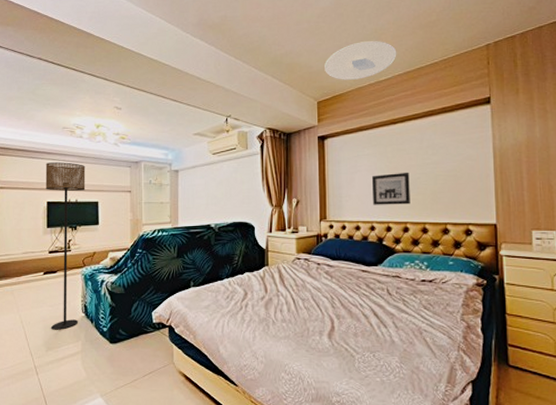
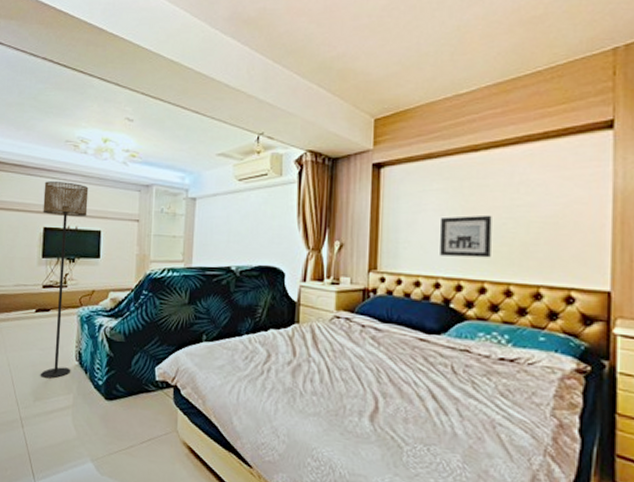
ceiling light: present [324,41,397,80] -> none [387,41,486,92]

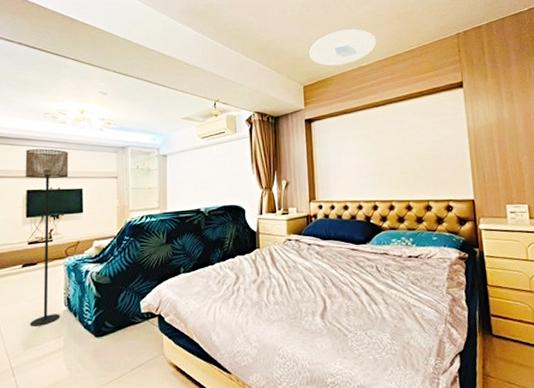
ceiling light: none [387,41,486,92] -> present [309,29,377,66]
wall art: present [440,215,492,258] -> none [358,152,395,185]

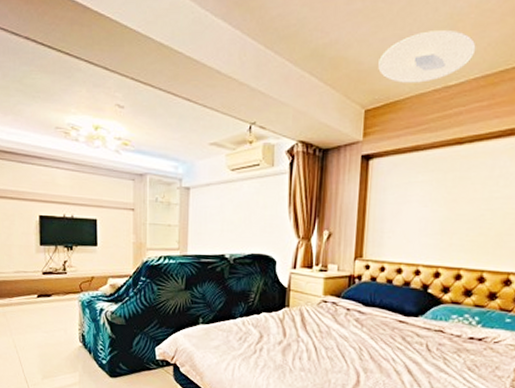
floor lamp: present [25,149,69,327] -> none [37,169,82,359]

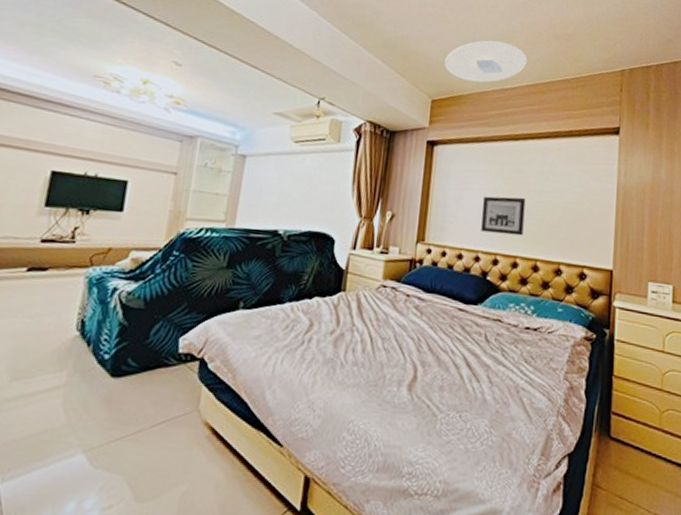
wall art: none [421,206,472,247] -> present [481,196,526,236]

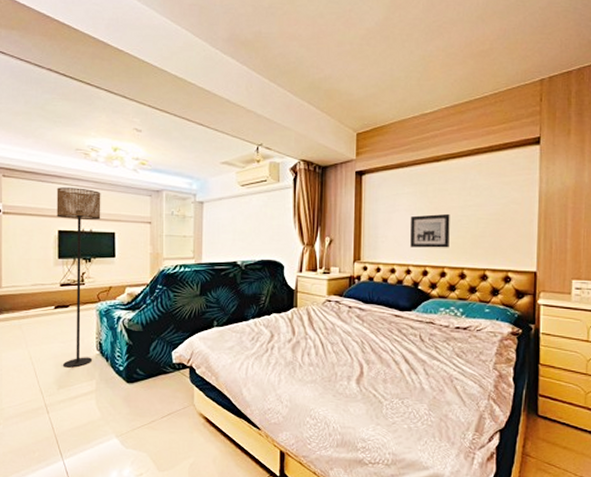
floor lamp: none [24,118,118,353] -> present [56,187,101,368]
ceiling light: present [445,40,528,83] -> none [366,69,445,111]

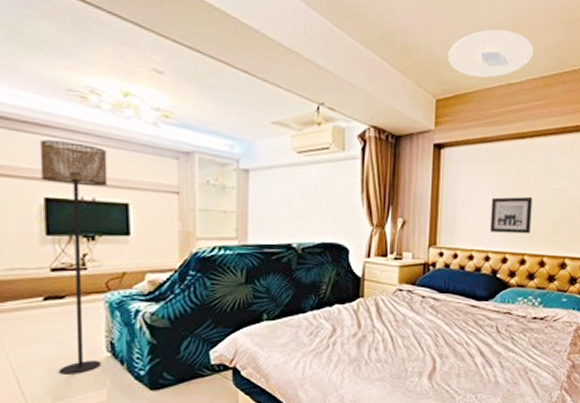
ceiling light: none [366,69,445,111] -> present [448,29,534,78]

